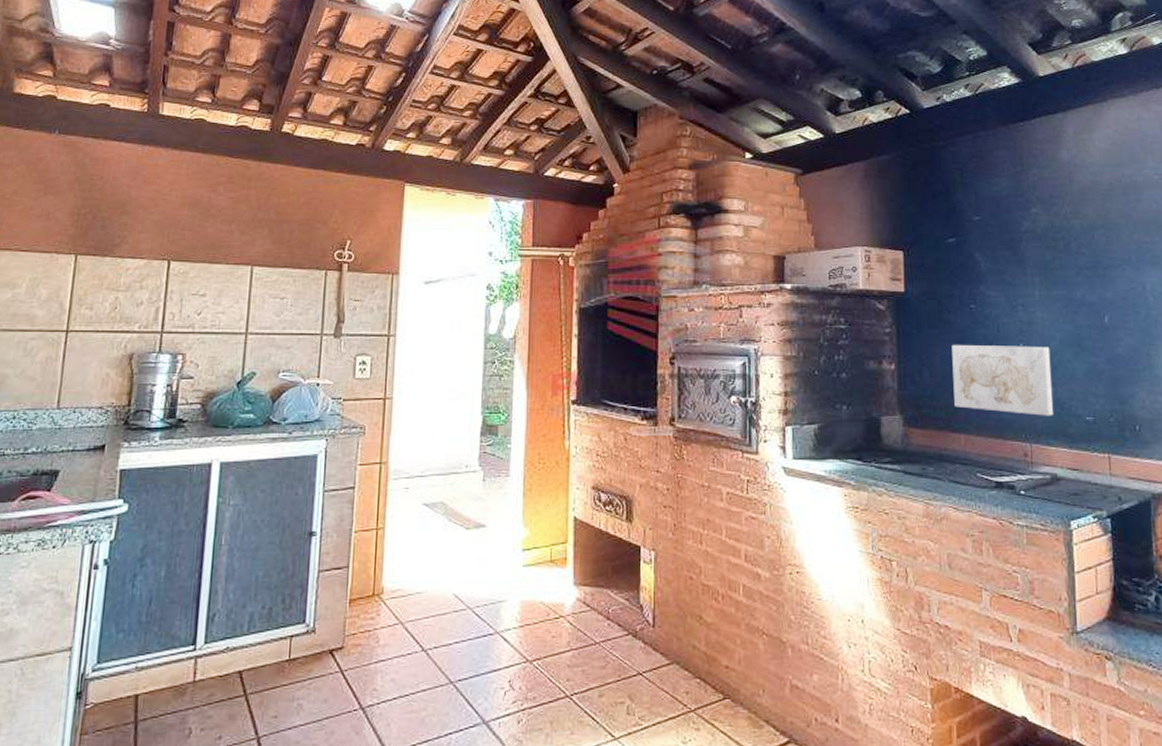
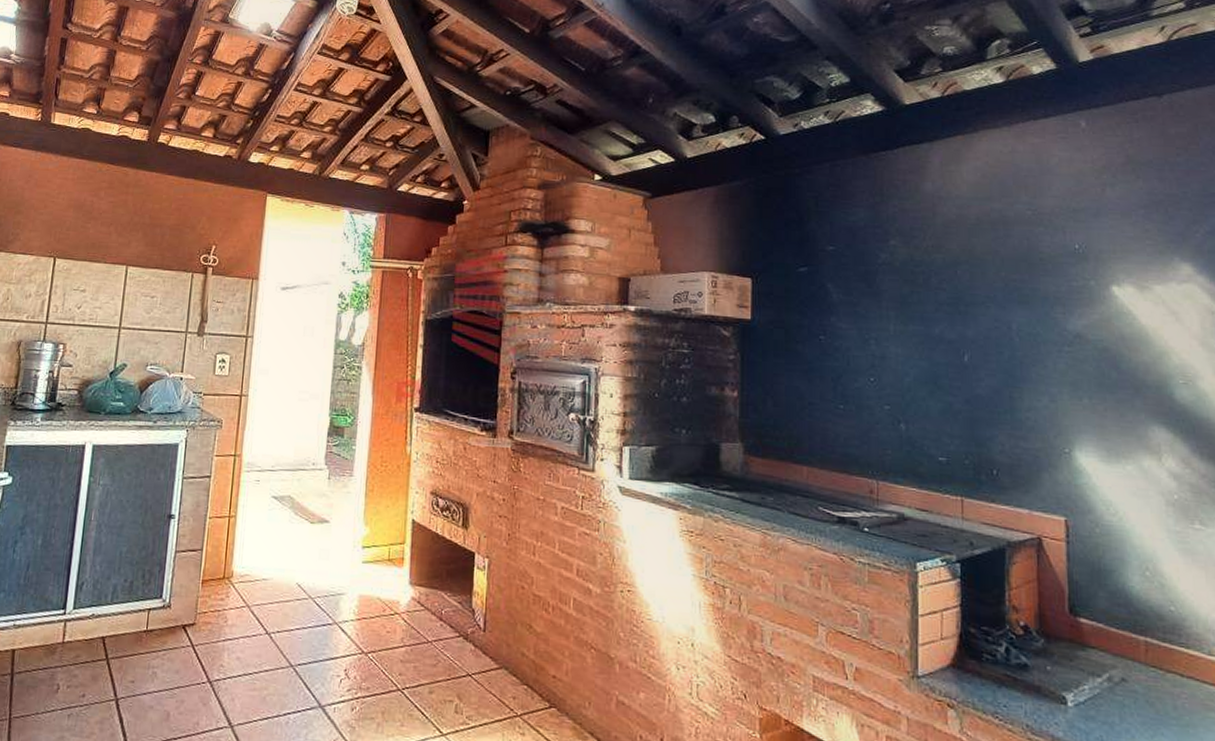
wall art: present [952,344,1054,416] -> none [798,375,904,454]

